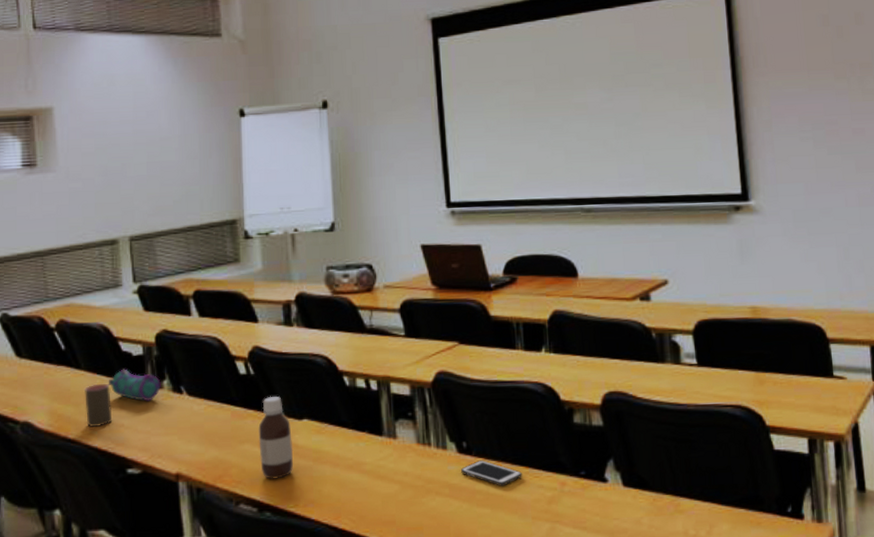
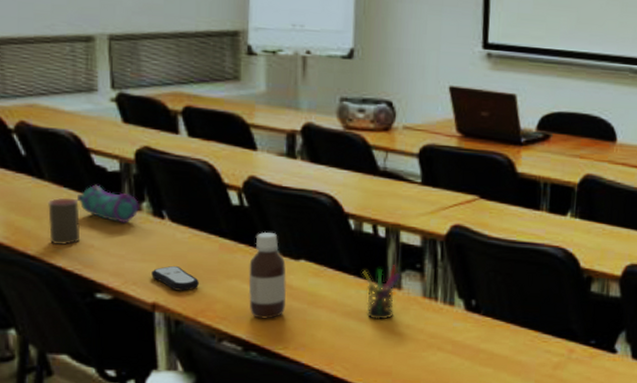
remote control: none [174,437,215,460] -> present [151,266,199,291]
pen holder: none [360,415,395,470] -> present [362,265,401,320]
cell phone: present [461,460,522,486] -> none [467,320,530,348]

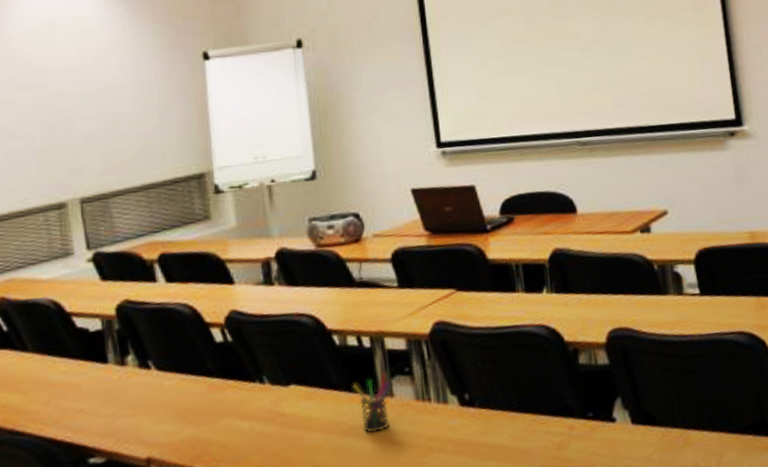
cup: present [48,197,81,246] -> none [33,365,69,416]
pencil case: present [76,184,139,223] -> none [61,347,125,382]
remote control: present [151,266,199,291] -> none [143,415,192,441]
bottle: present [248,231,287,319] -> none [239,363,281,454]

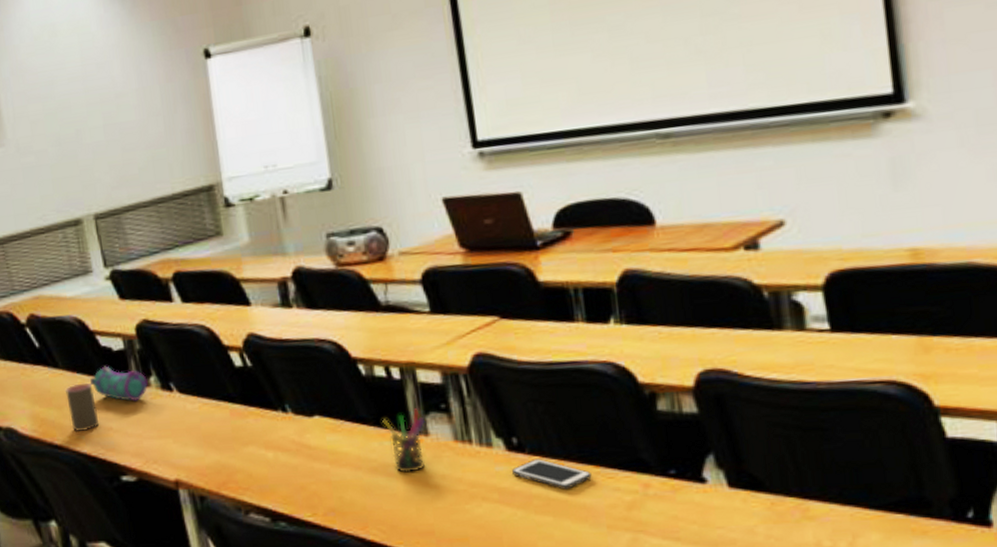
cup: none [33,365,69,416] -> present [65,382,100,432]
pencil case: none [61,347,125,382] -> present [89,366,148,401]
cell phone: none [464,411,529,437] -> present [512,459,592,490]

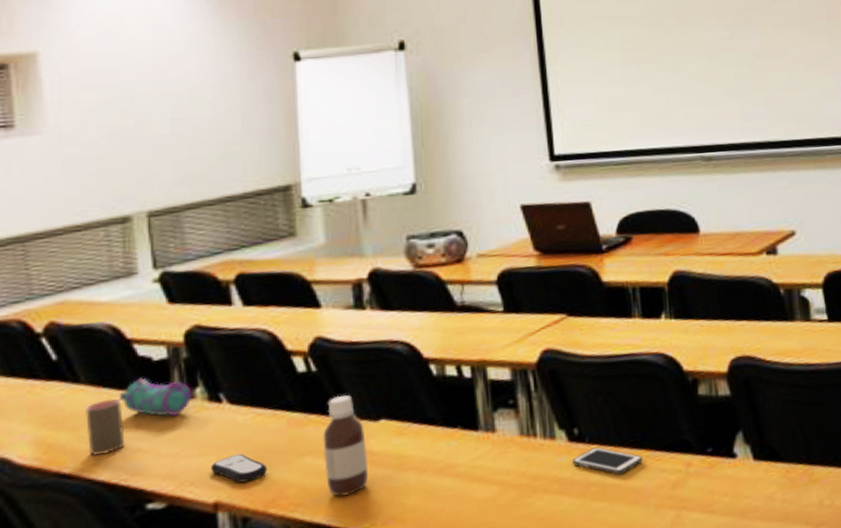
remote control: none [169,439,217,465] -> present [211,454,267,483]
bottle: none [262,390,307,485] -> present [323,395,368,497]
pen holder: present [382,408,426,473] -> none [451,406,494,472]

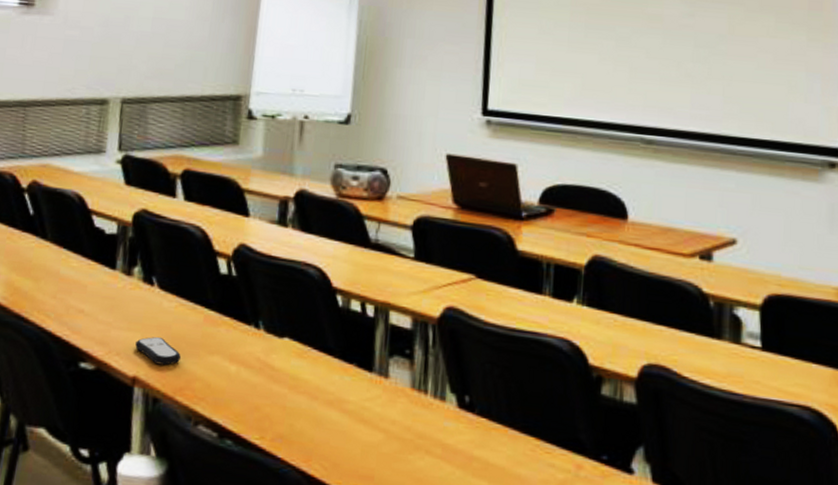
cup: present [85,398,126,456] -> none [43,259,76,309]
pencil case: present [118,378,192,417] -> none [73,247,132,289]
bottle: present [323,395,368,497] -> none [229,304,269,404]
cell phone: present [573,447,643,475] -> none [459,421,531,457]

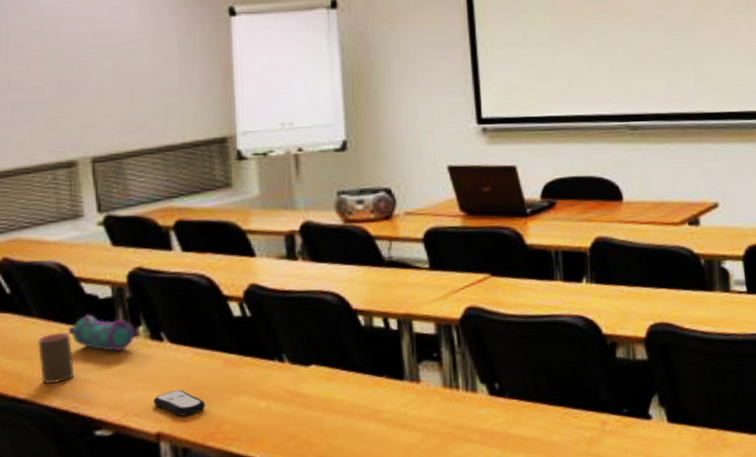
cup: none [43,259,76,309] -> present [38,332,75,385]
pencil case: none [73,247,132,289] -> present [68,314,136,352]

